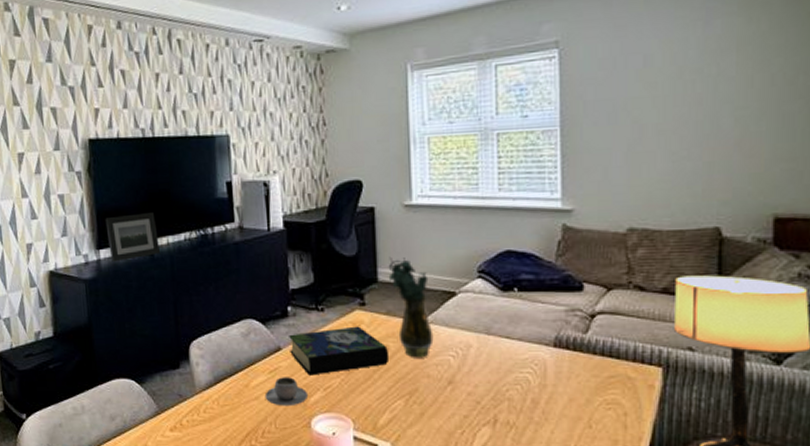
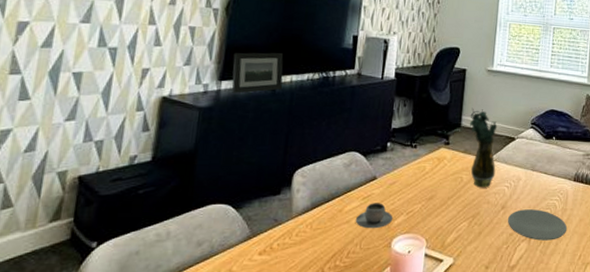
book: present [289,326,390,376] -> none [383,161,462,202]
plate: none [458,385,551,426] -> present [507,209,568,241]

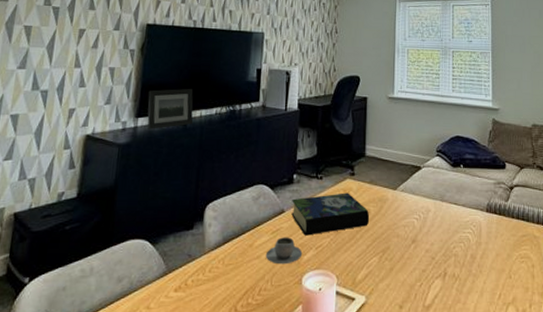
book: none [383,161,462,202] -> present [291,193,370,236]
vase: present [469,107,498,188] -> none [373,136,403,221]
plate: present [507,209,568,241] -> none [419,243,484,278]

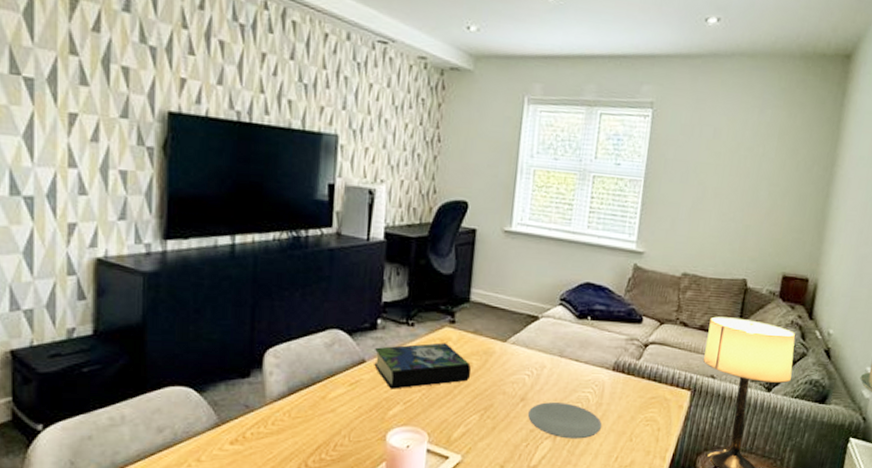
picture frame: present [147,89,194,129] -> none [178,204,244,256]
teacup: present [265,237,303,265] -> none [341,390,388,420]
plate: none [419,243,484,278] -> present [527,402,603,439]

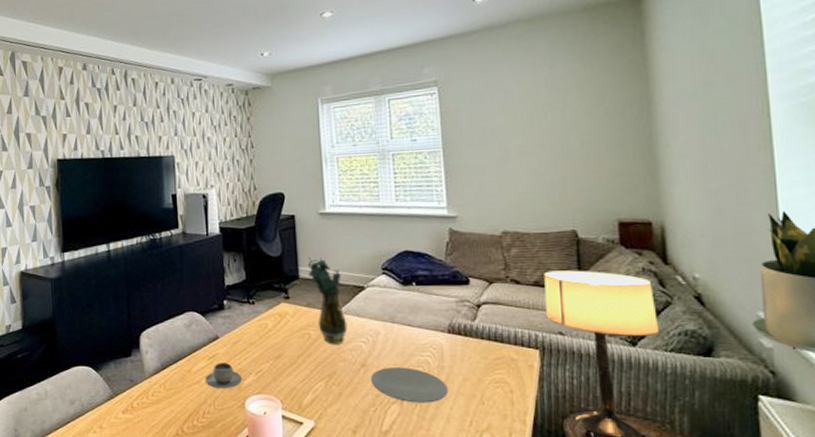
teacup: none [341,390,388,420] -> present [205,363,243,389]
book: present [374,342,472,389] -> none [225,317,311,361]
vase: none [480,278,517,376] -> present [307,256,348,344]

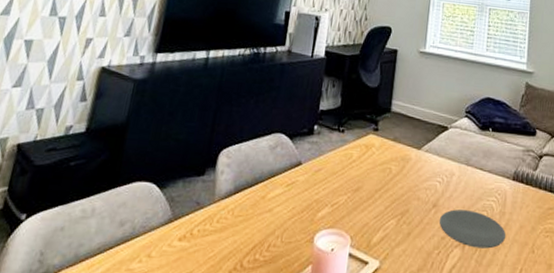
teacup: present [205,363,243,389] -> none [277,191,317,221]
vase: present [307,256,348,344] -> none [399,91,430,182]

